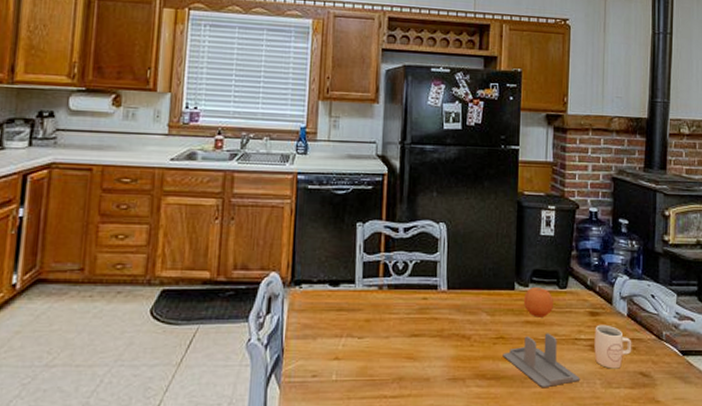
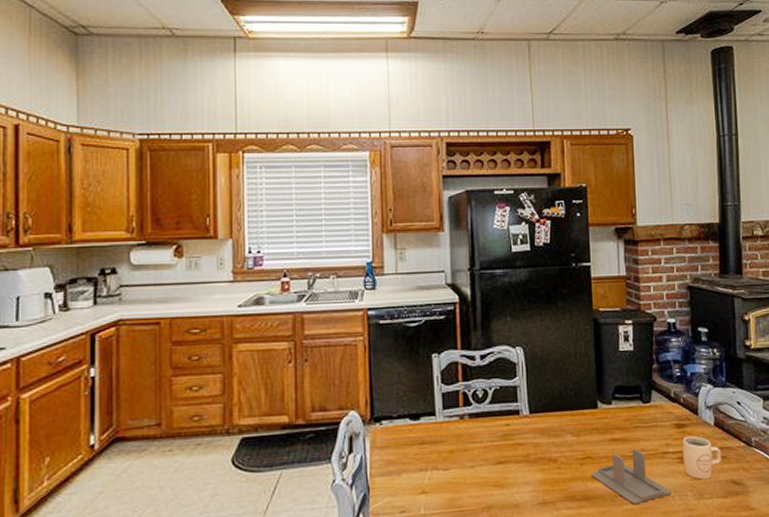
fruit: present [523,286,553,317] -> none [607,403,638,434]

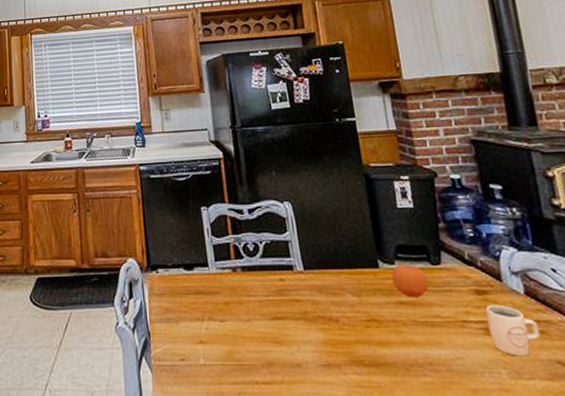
napkin holder: present [591,449,672,505] -> none [378,315,480,378]
fruit: none [607,403,638,434] -> present [391,263,429,297]

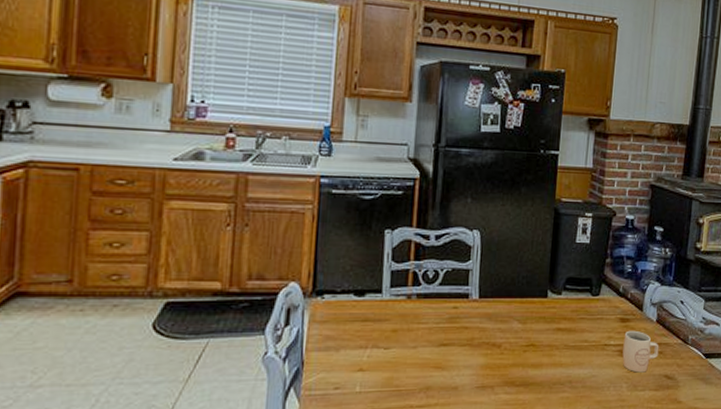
fruit: present [391,263,429,297] -> none [555,294,586,325]

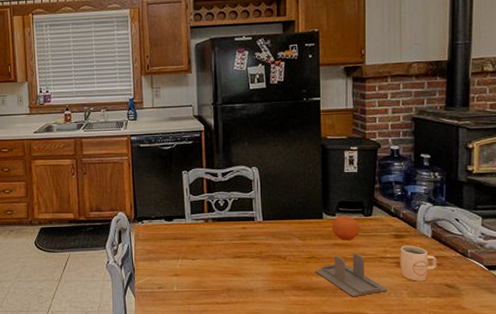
napkin holder: none [532,339,608,393] -> present [315,253,388,297]
fruit: none [555,294,586,325] -> present [331,215,359,241]

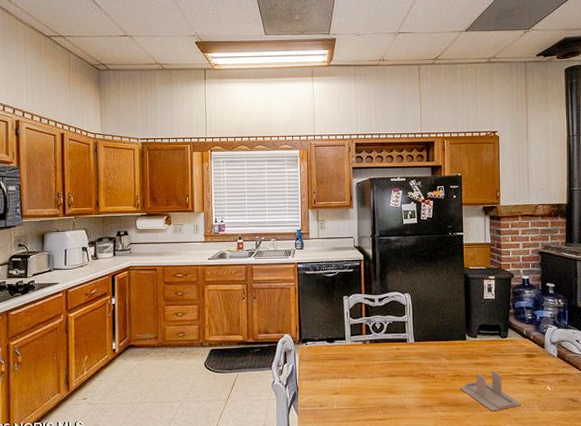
fruit: present [331,215,359,241] -> none [473,337,497,360]
mug: present [400,245,437,282] -> none [531,363,562,397]

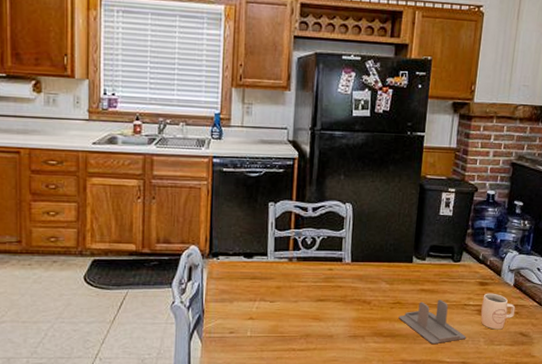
mug: none [531,363,562,397] -> present [480,293,516,330]

